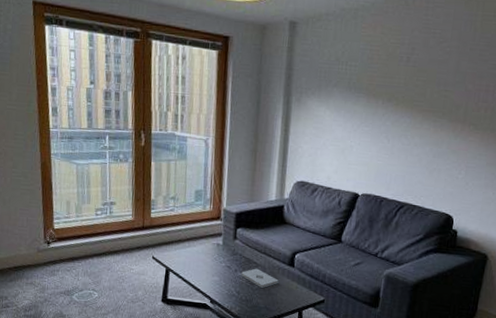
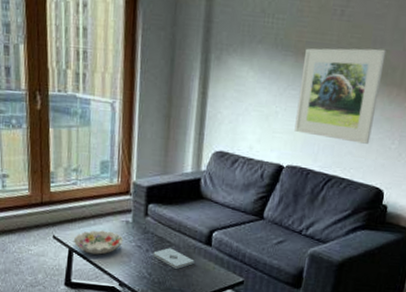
decorative bowl: none [170,251,215,274] -> present [73,230,124,255]
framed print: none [368,89,450,174] -> present [294,48,387,144]

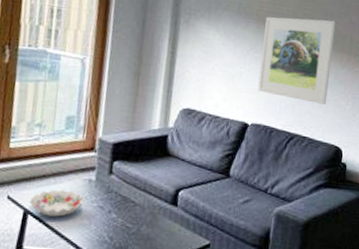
notepad: present [153,248,195,269] -> none [115,208,159,232]

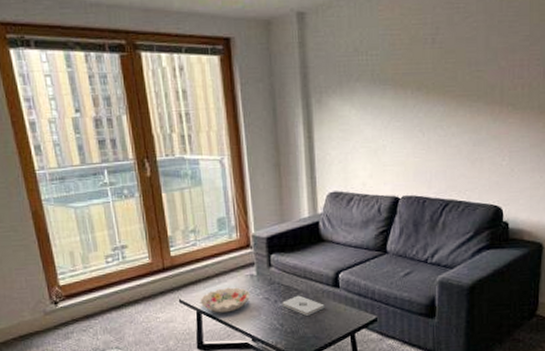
notepad: none [115,208,159,232] -> present [282,295,325,316]
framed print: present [258,16,336,104] -> none [402,70,482,165]

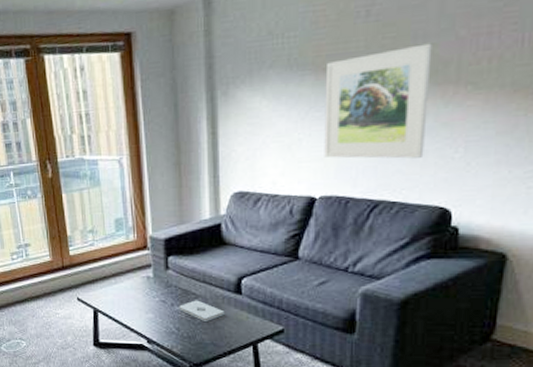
decorative bowl: present [200,287,251,313] -> none [96,288,147,313]
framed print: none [402,70,482,165] -> present [324,43,432,159]

